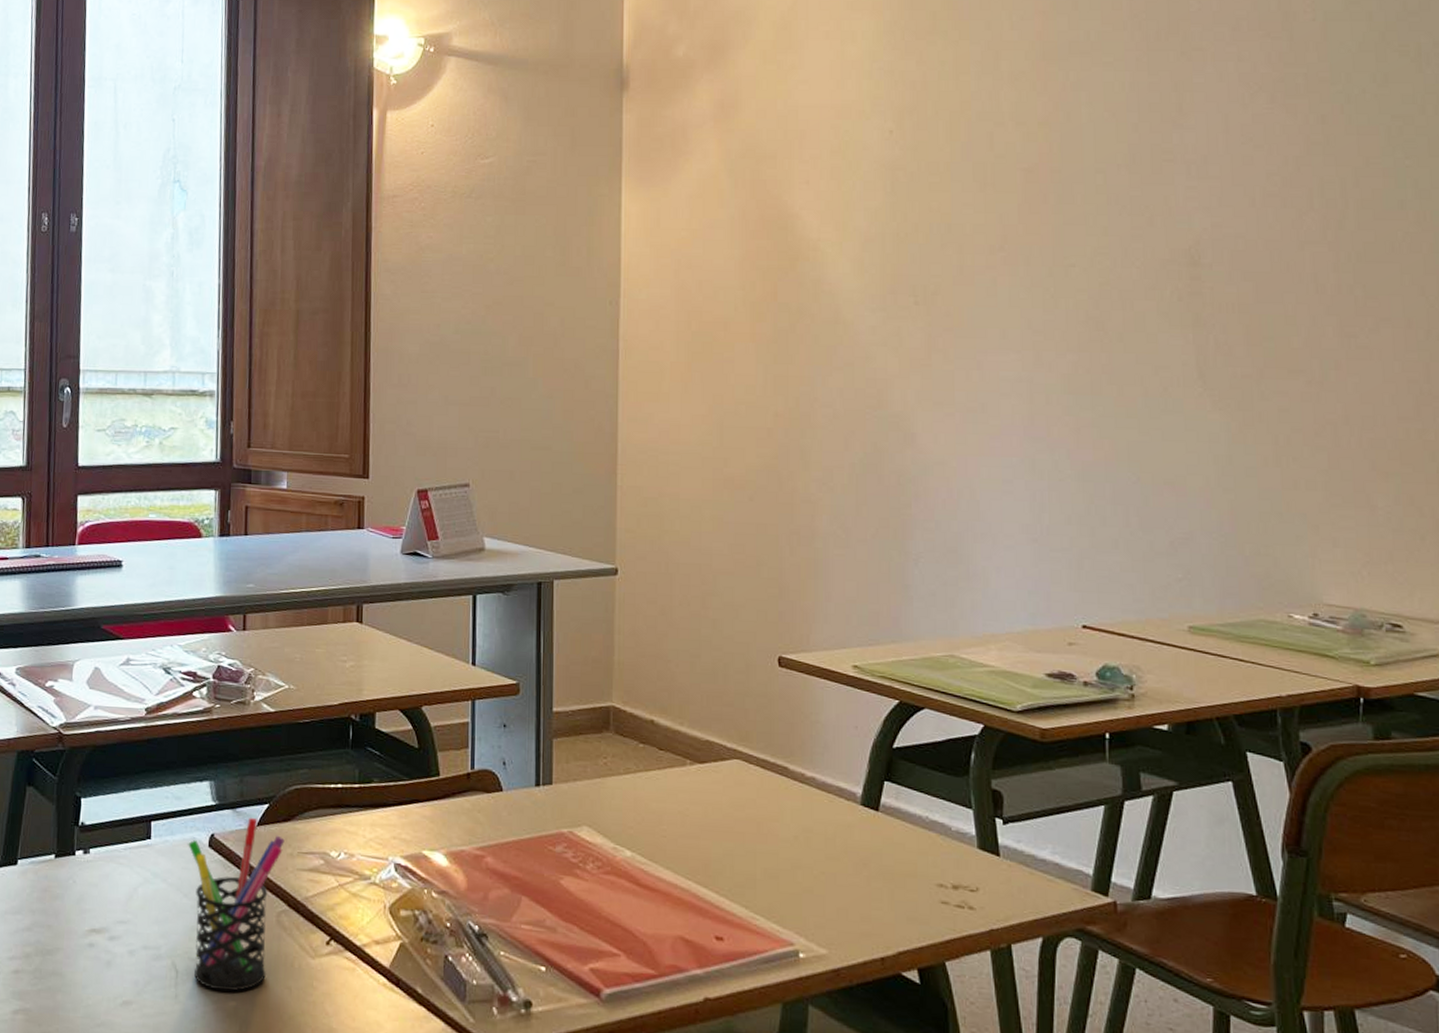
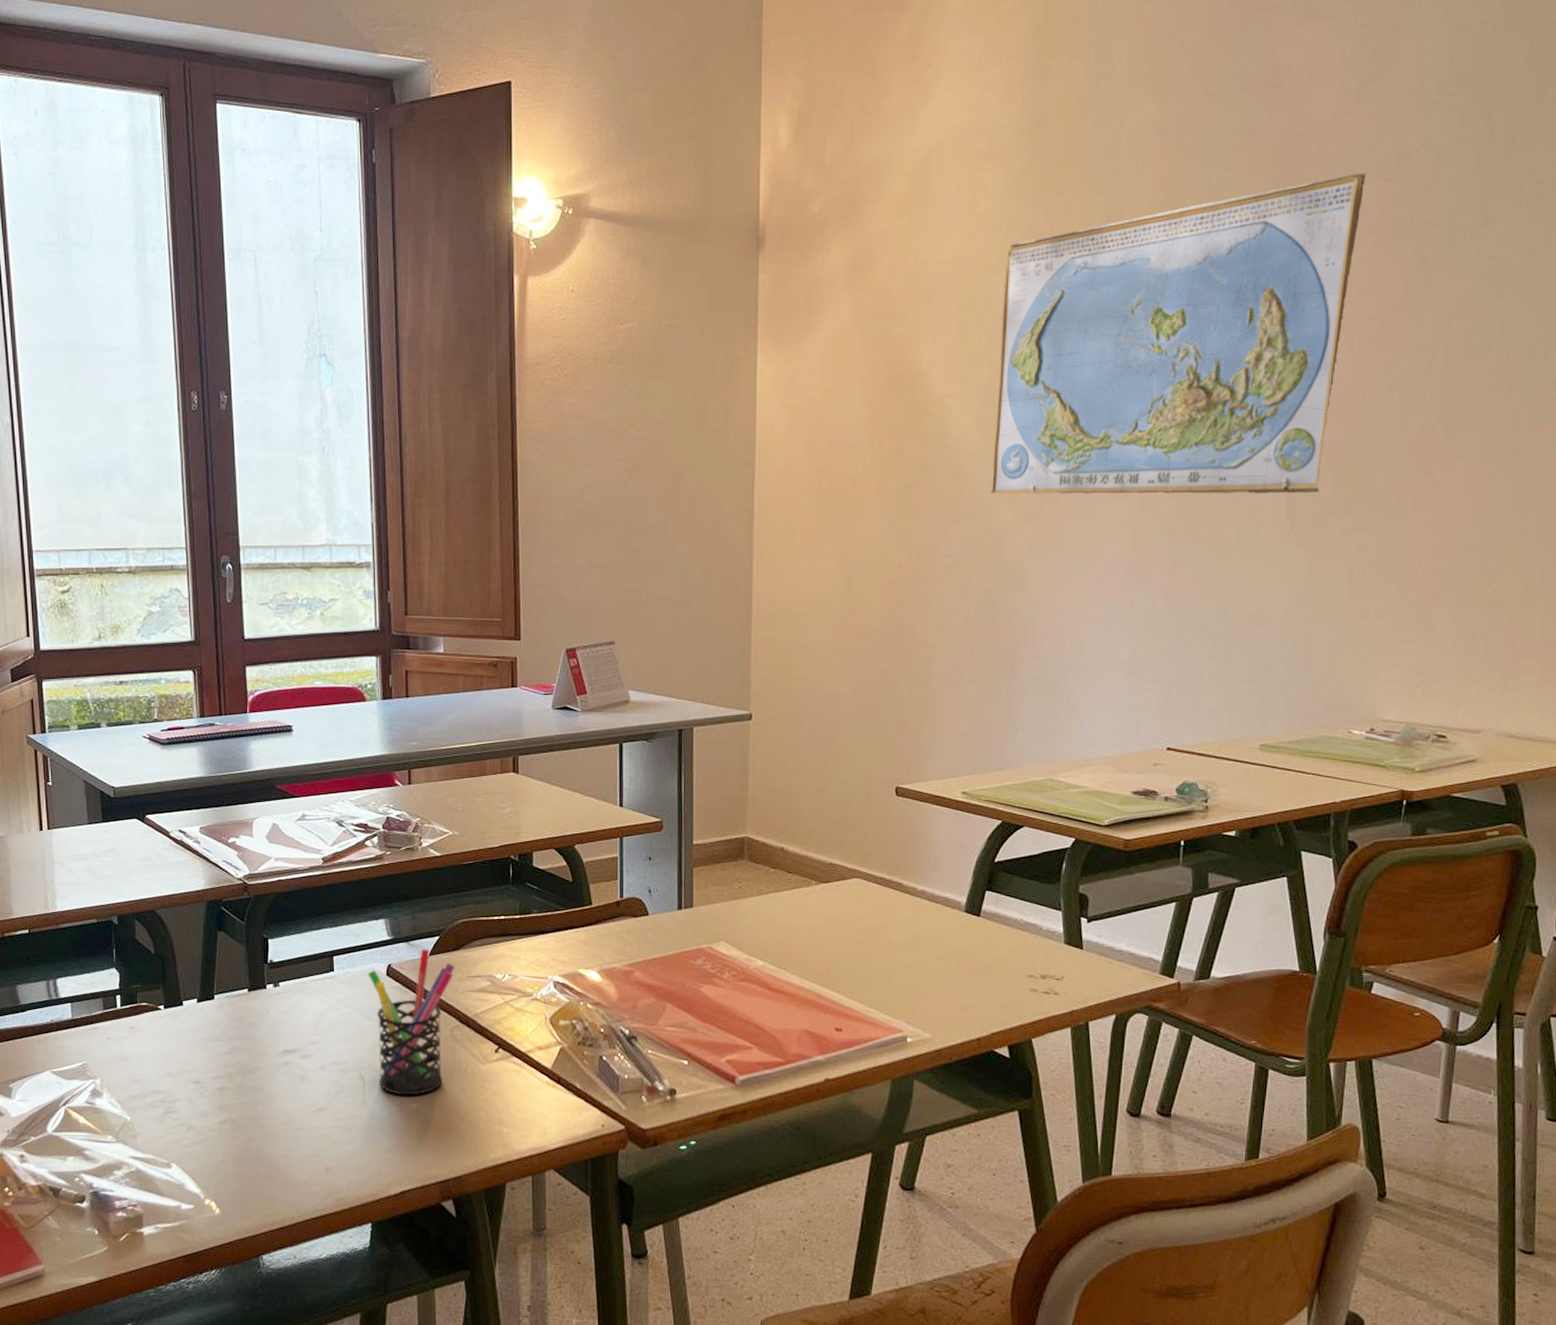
world map: none [872,30,1252,353] -> present [990,172,1366,494]

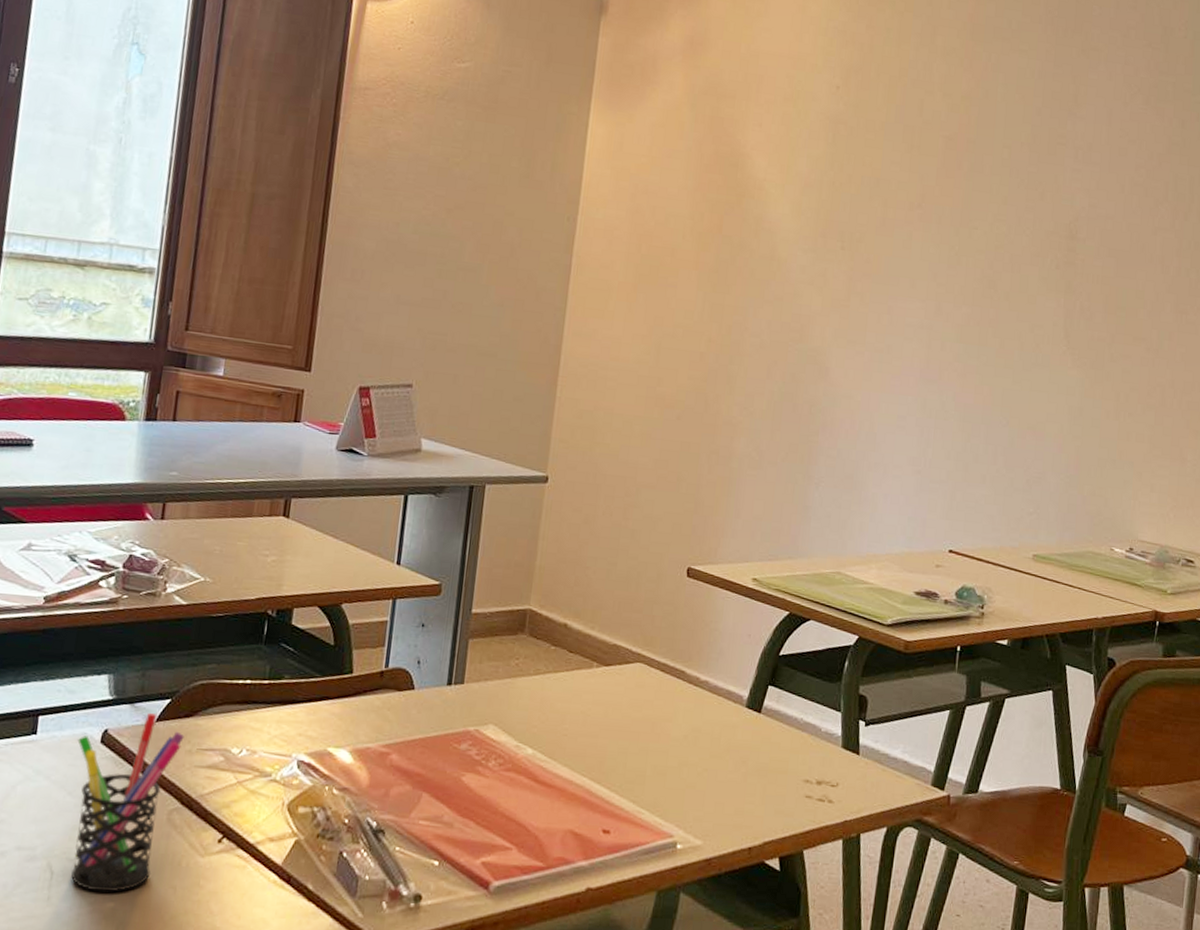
world map: present [990,172,1366,494] -> none [801,38,1138,318]

